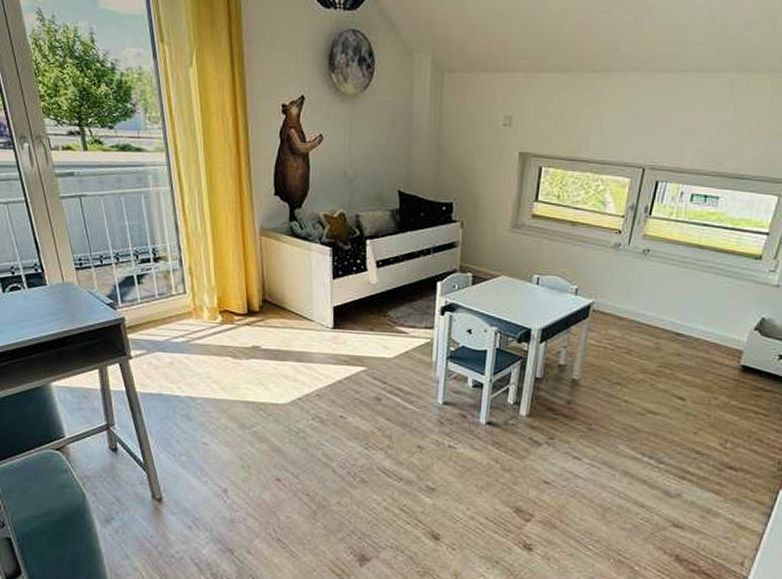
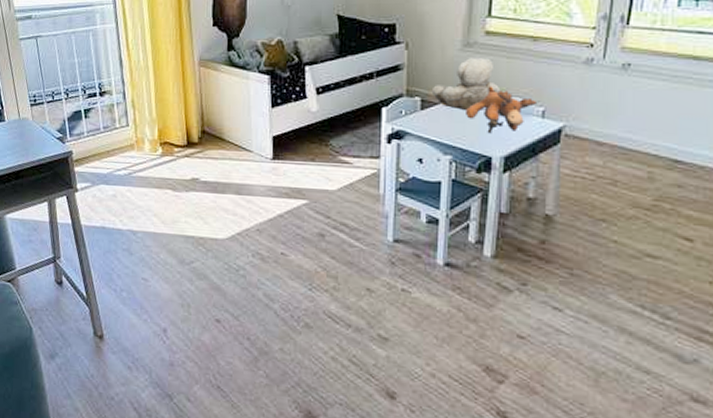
teddy bear: none [482,237,542,286] -> present [431,56,501,110]
stuffed animal: none [511,265,571,308] -> present [466,86,536,134]

